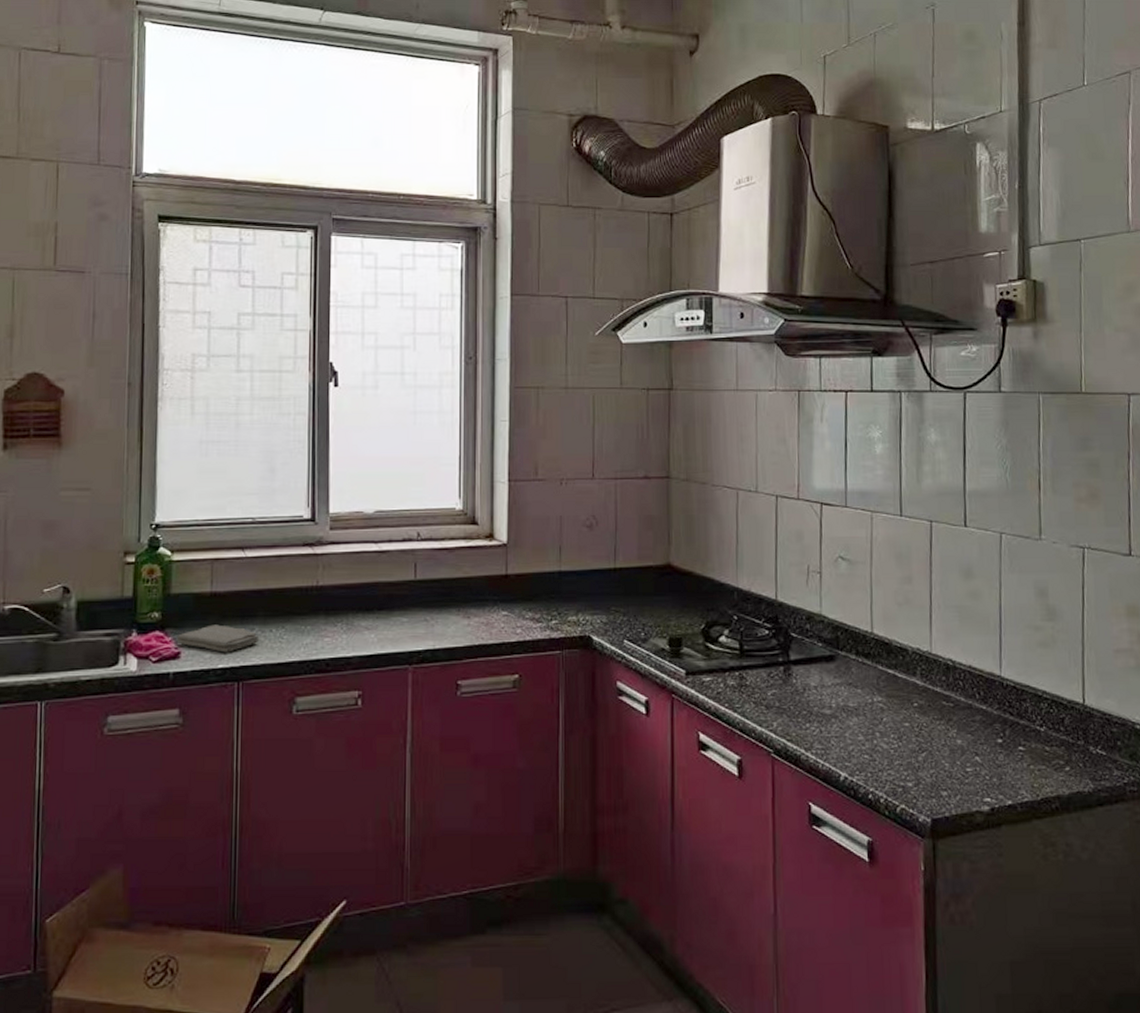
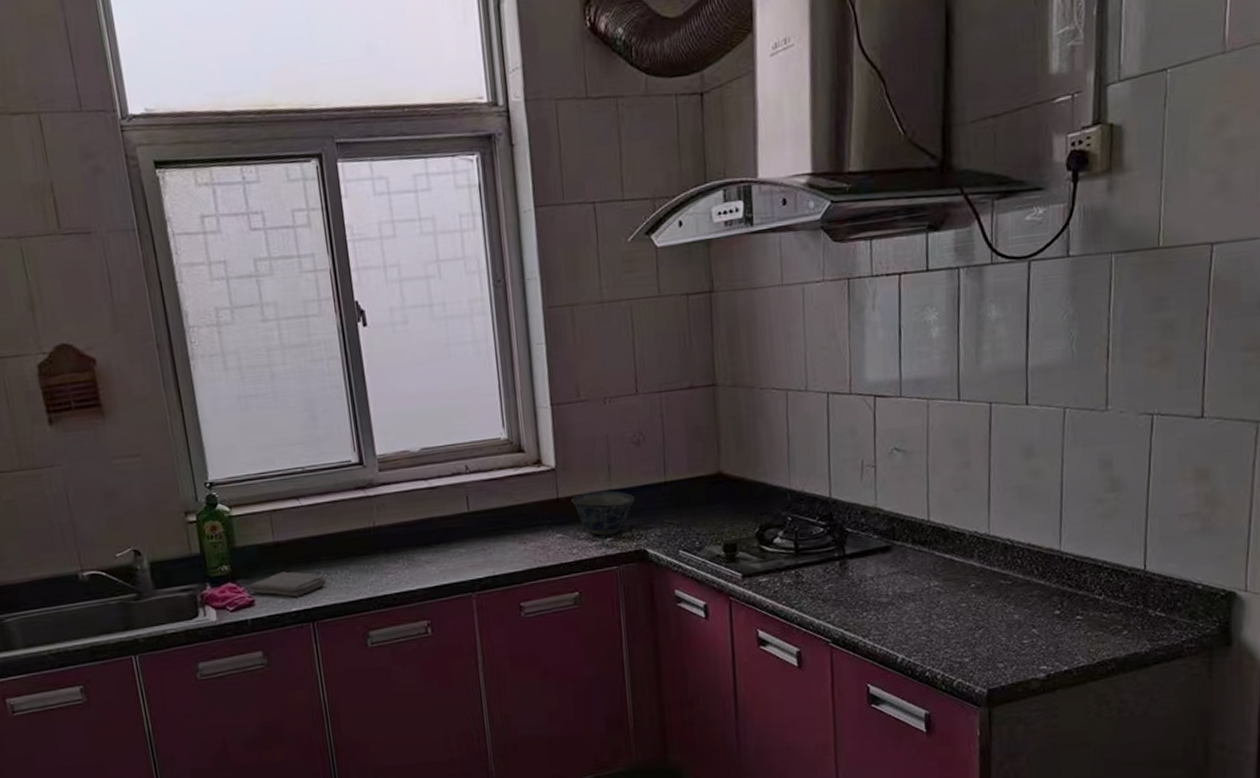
bowl: none [520,571,583,617] -> present [571,491,635,536]

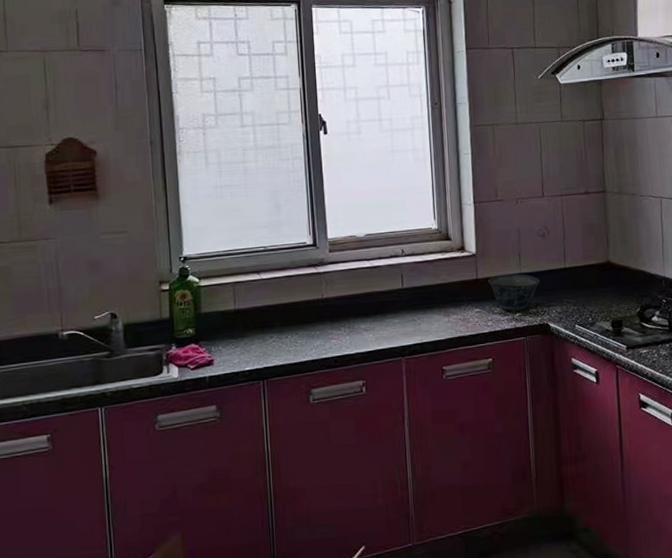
washcloth: present [248,571,327,597] -> none [209,335,278,358]

